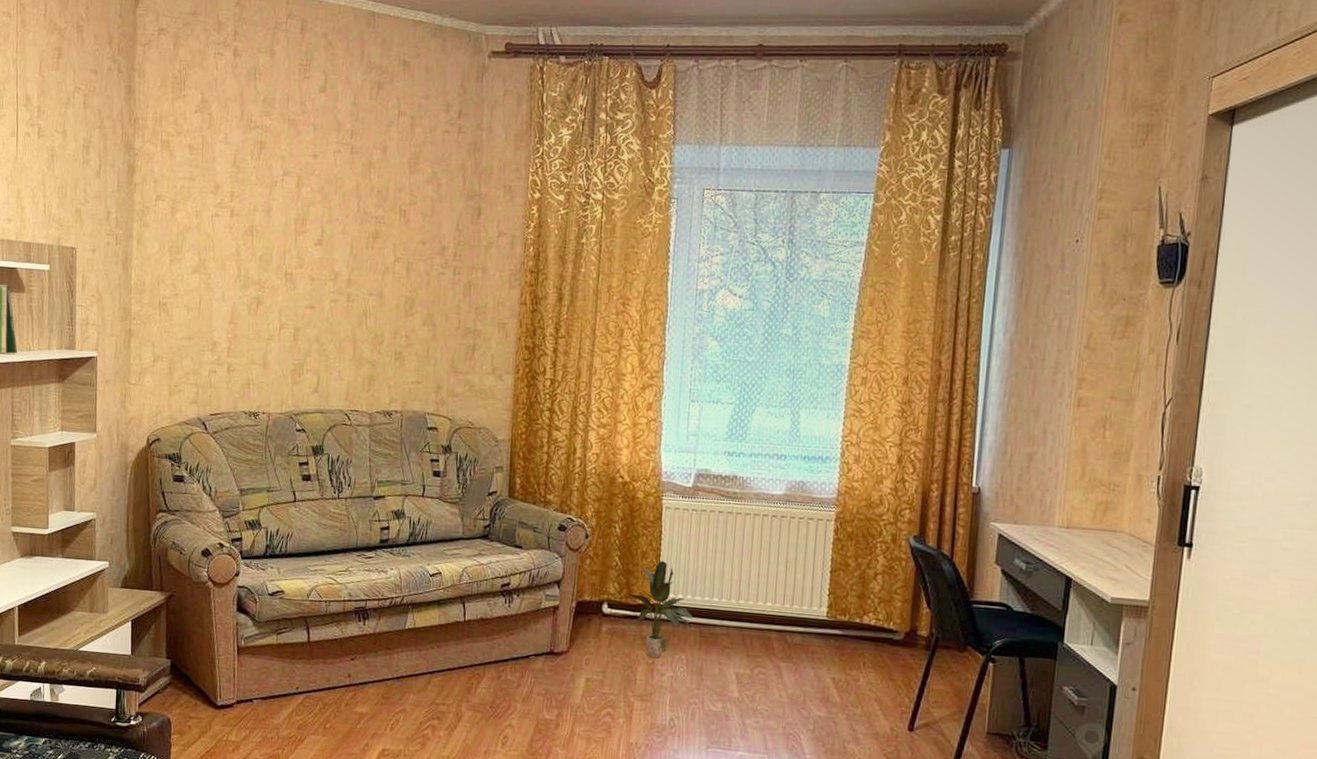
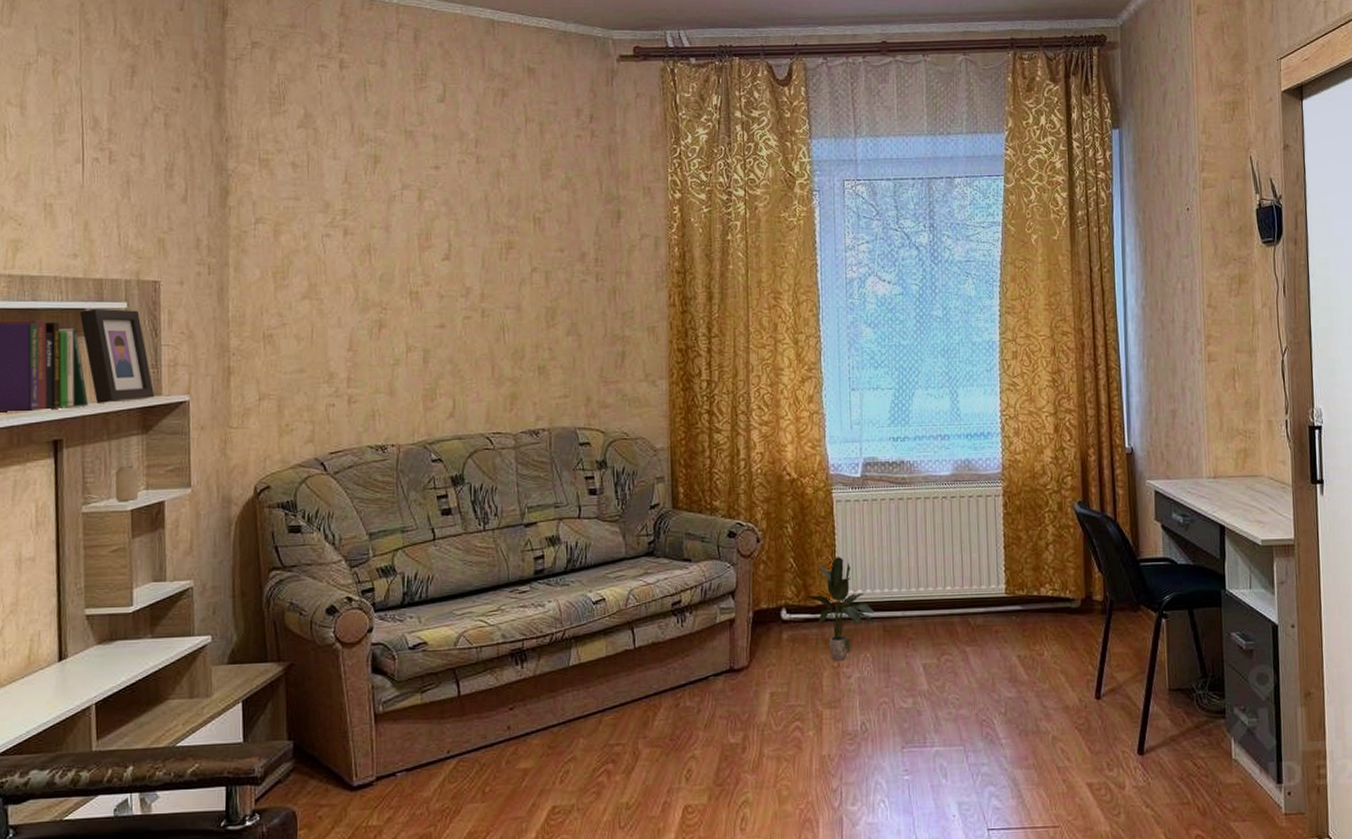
picture frame: none [11,268,70,353] -> present [79,308,155,403]
candle: none [37,408,56,439] -> present [115,465,139,501]

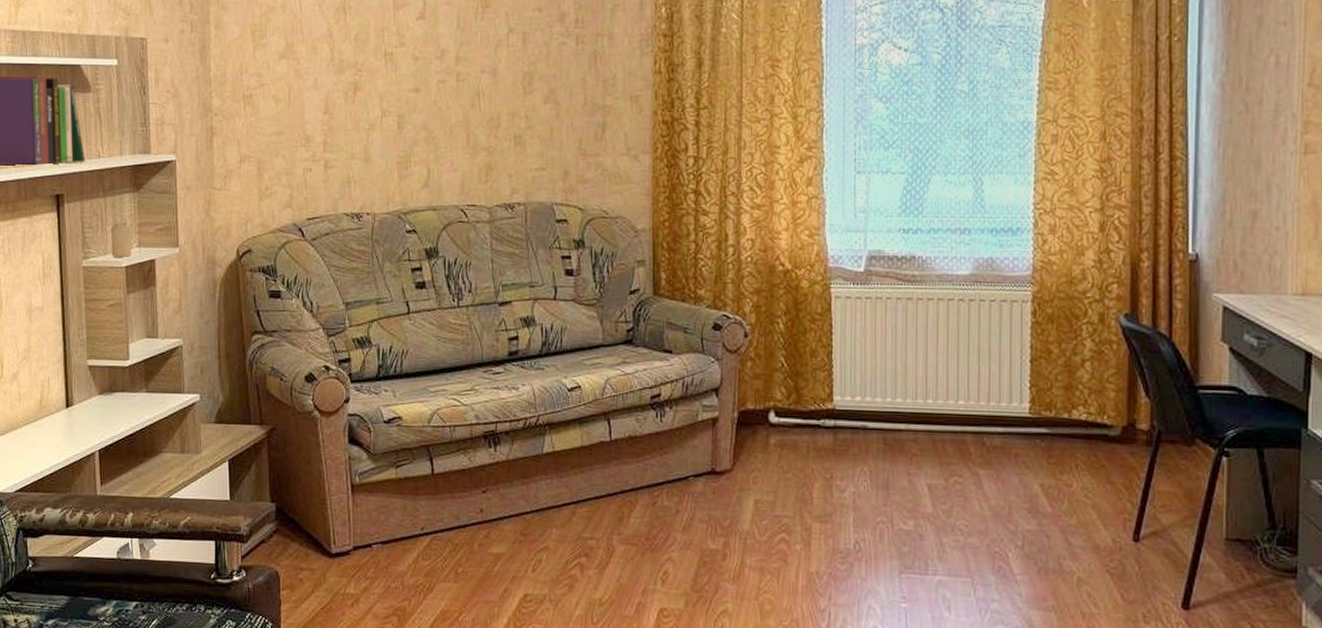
picture frame: present [79,308,155,403] -> none [75,65,145,160]
potted plant: present [807,557,874,661] -> none [799,359,874,473]

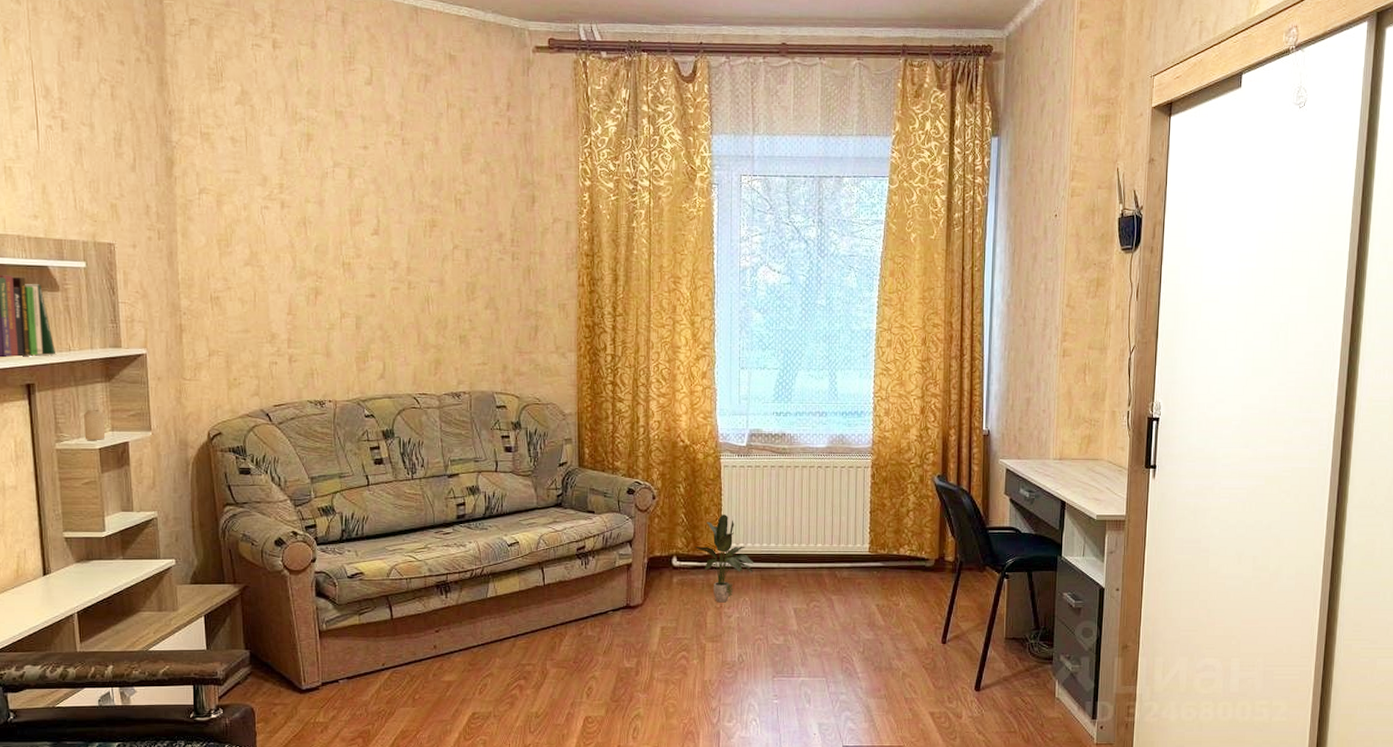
potted plant: none [799,359,874,473] -> present [696,515,753,603]

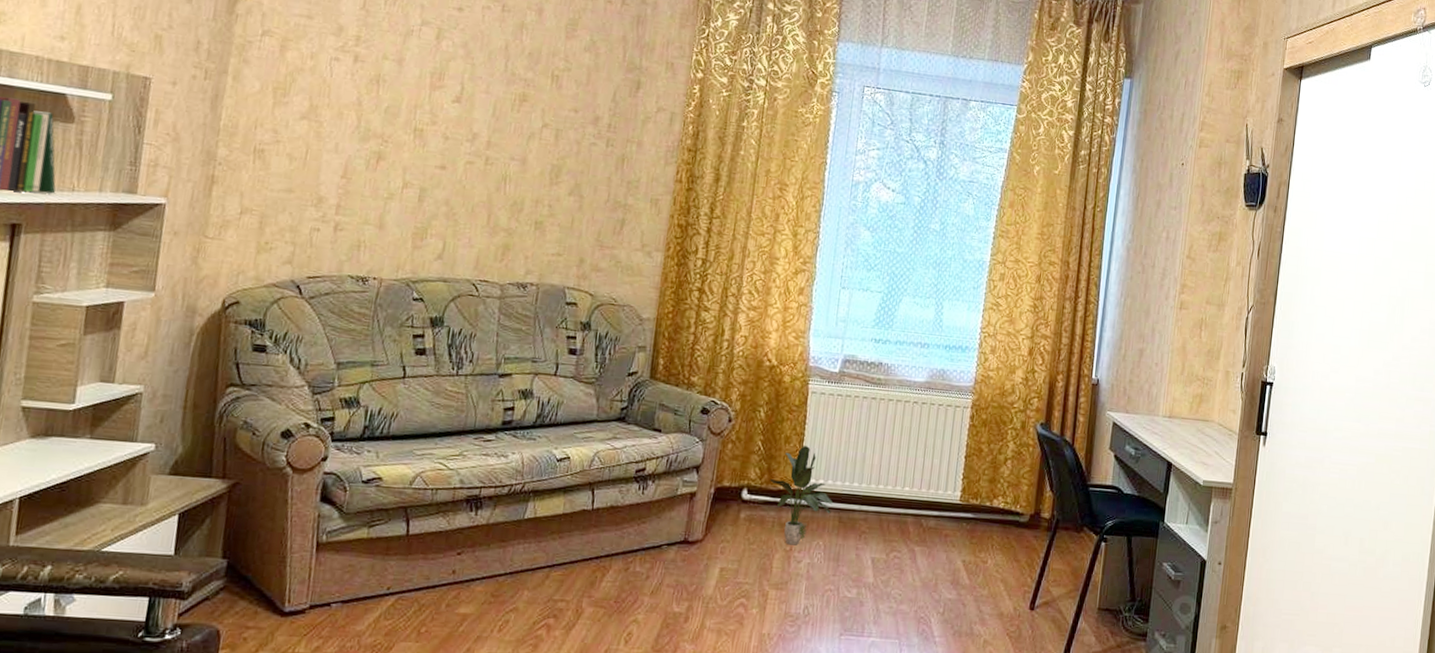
candle: present [83,409,106,440] -> none [71,260,100,297]

